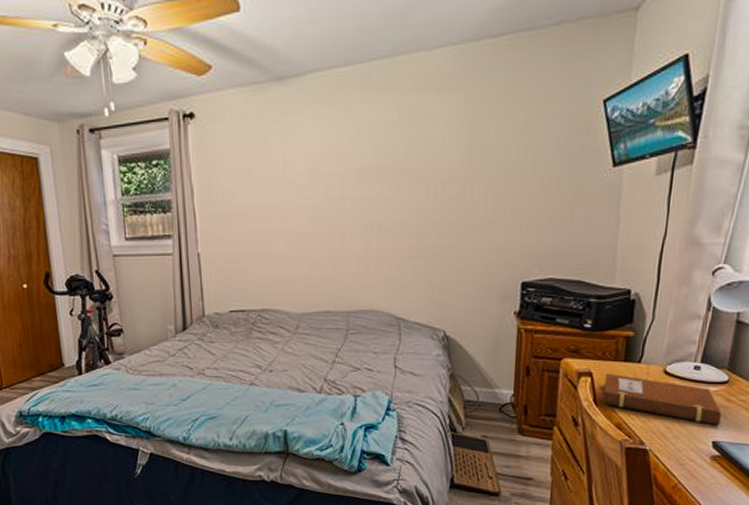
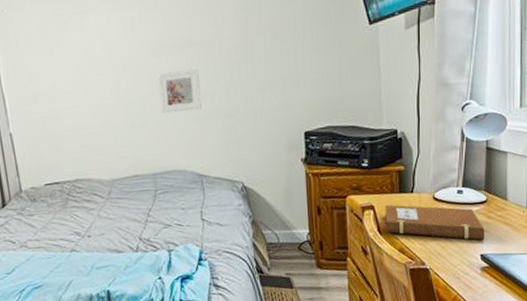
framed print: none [363,201,409,248] -> present [158,69,202,114]

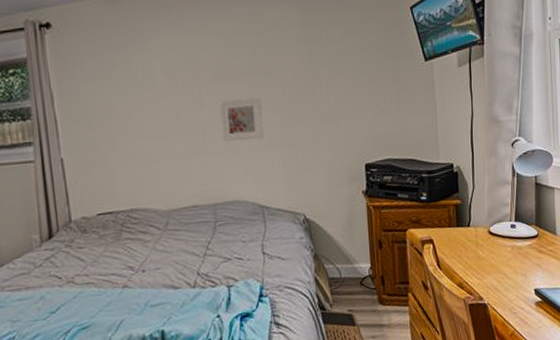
notebook: present [381,204,485,240] -> none [441,238,537,275]

